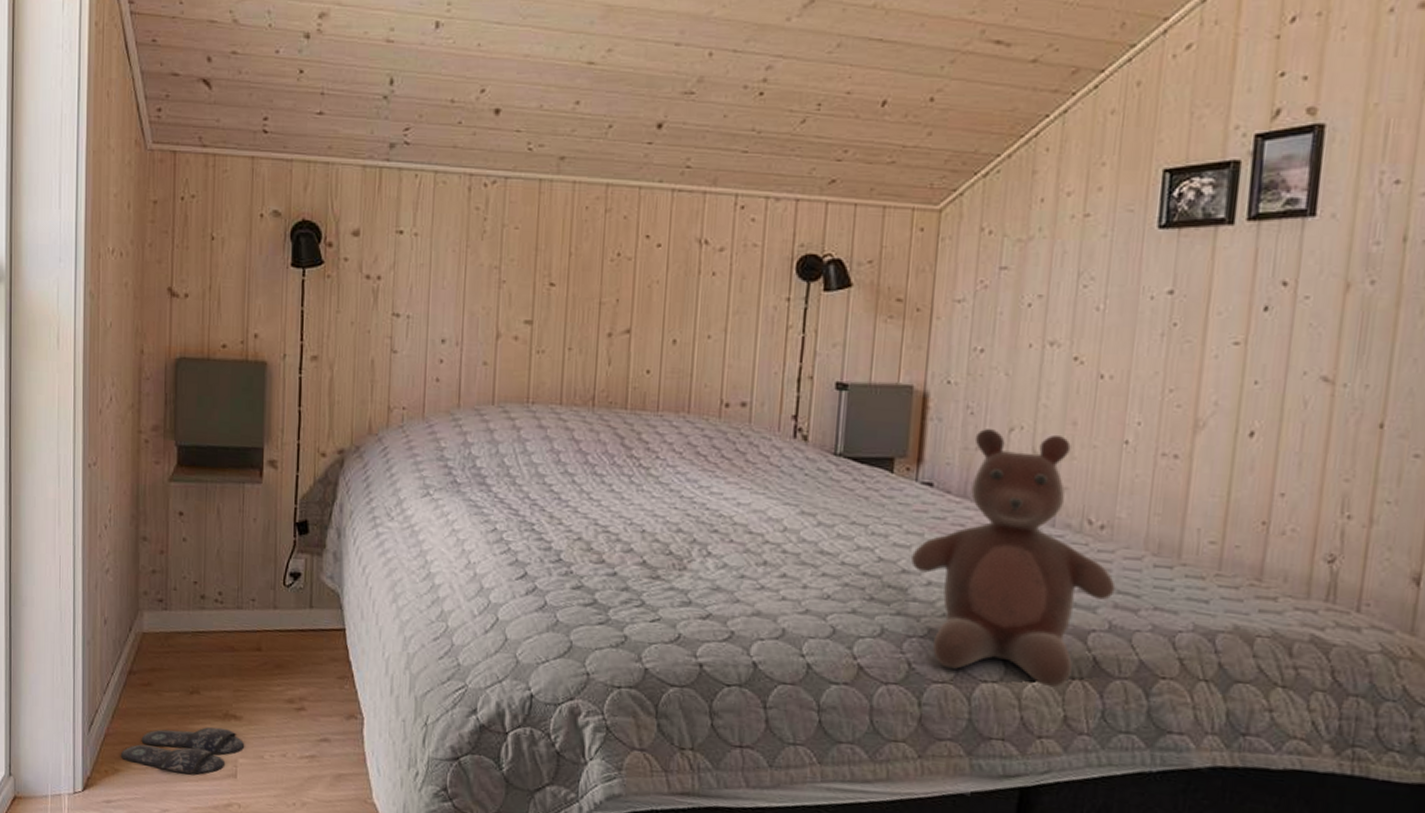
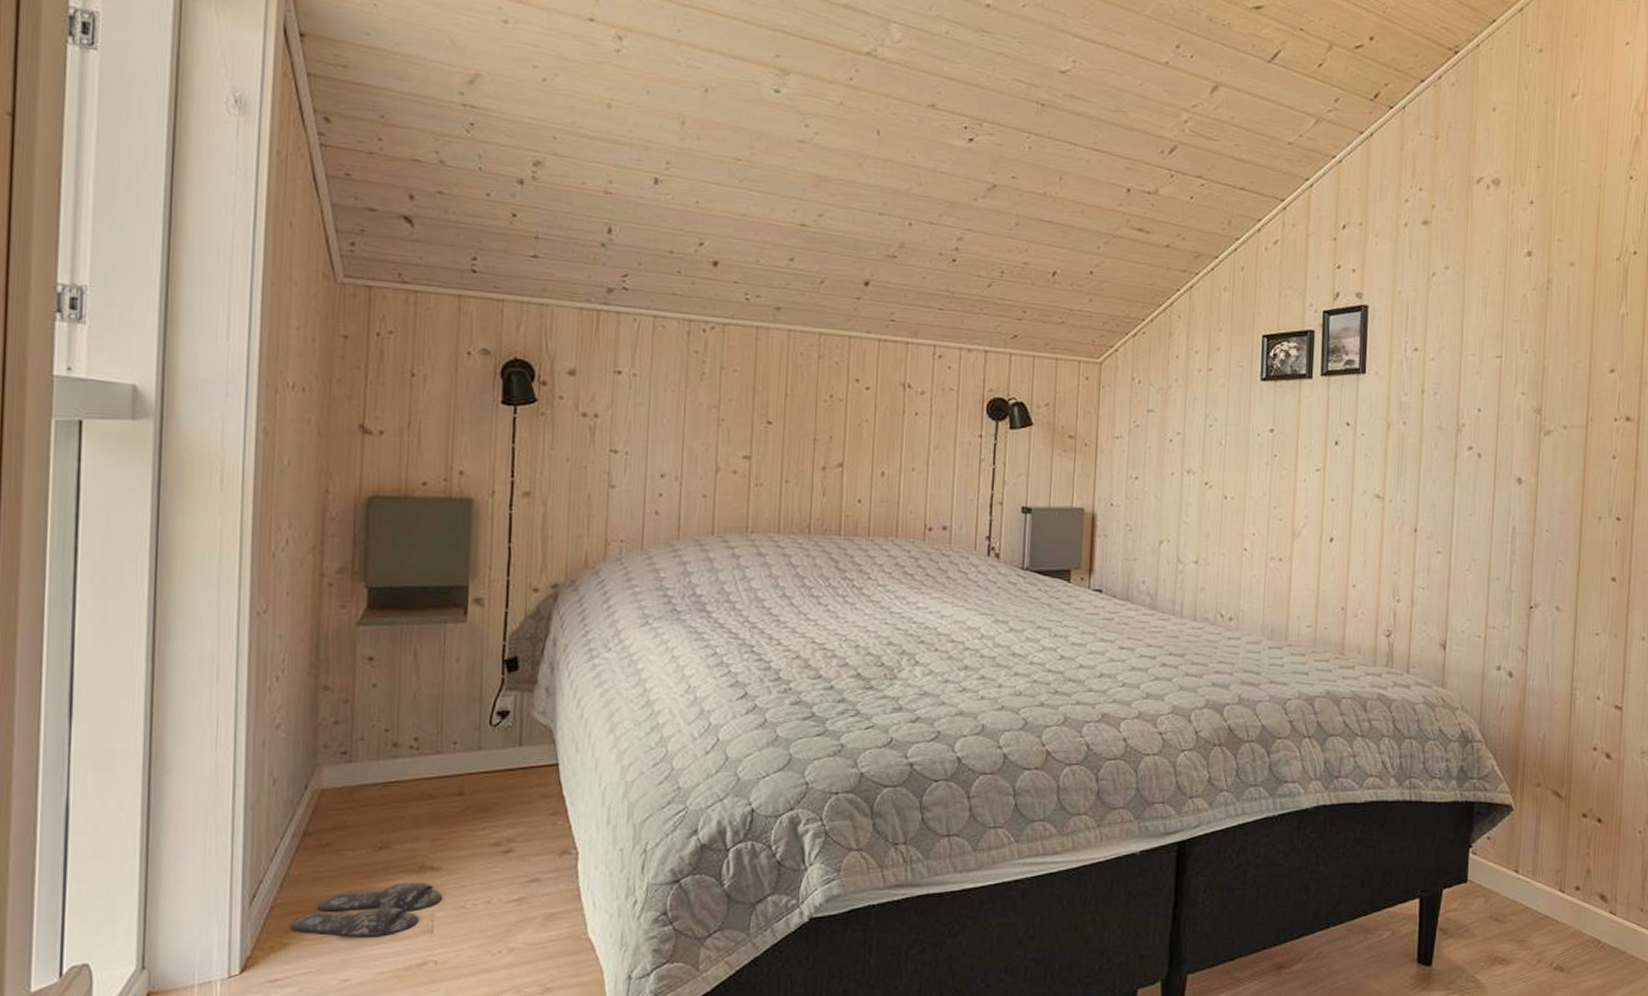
teddy bear: present [911,429,1116,688] -> none [1087,543,1242,755]

